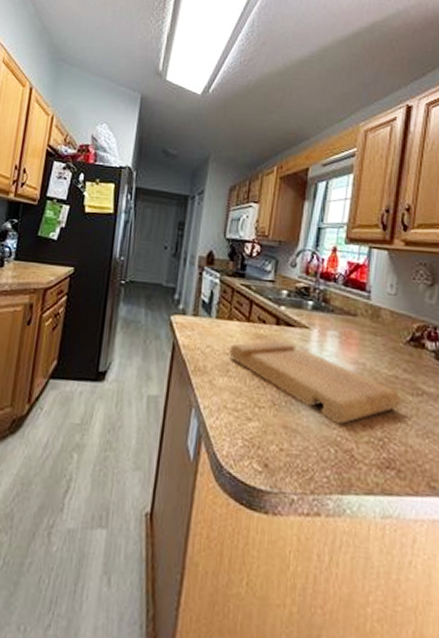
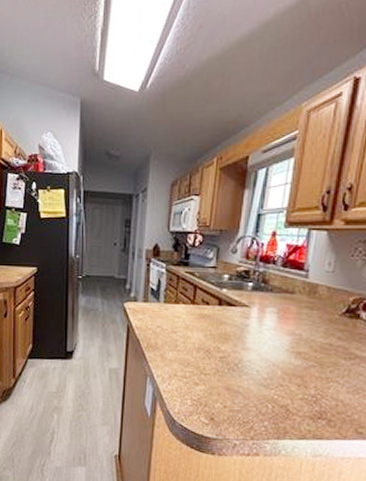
cutting board: present [229,341,402,425] -> none [177,319,335,386]

